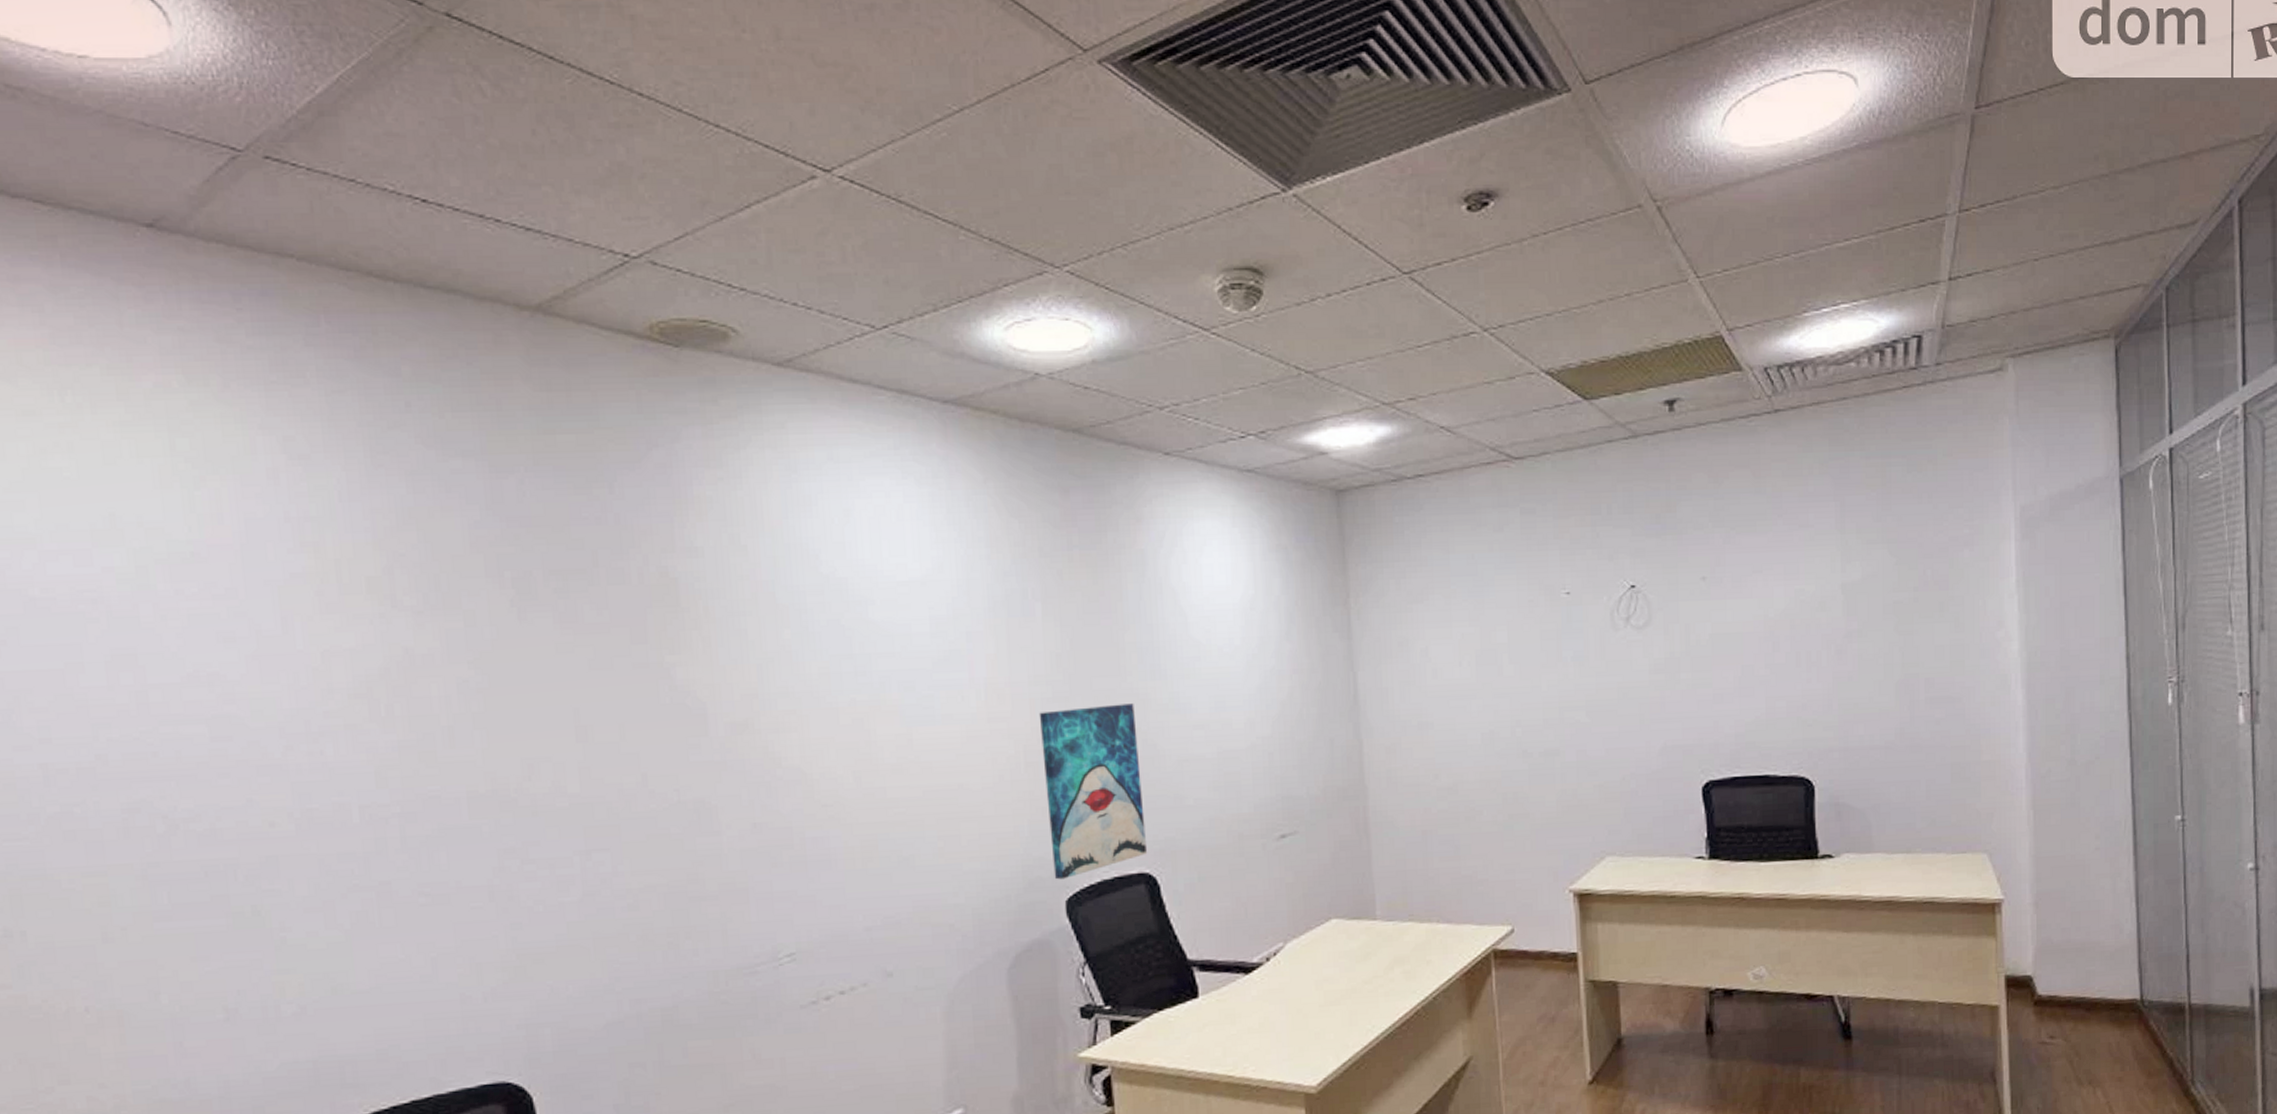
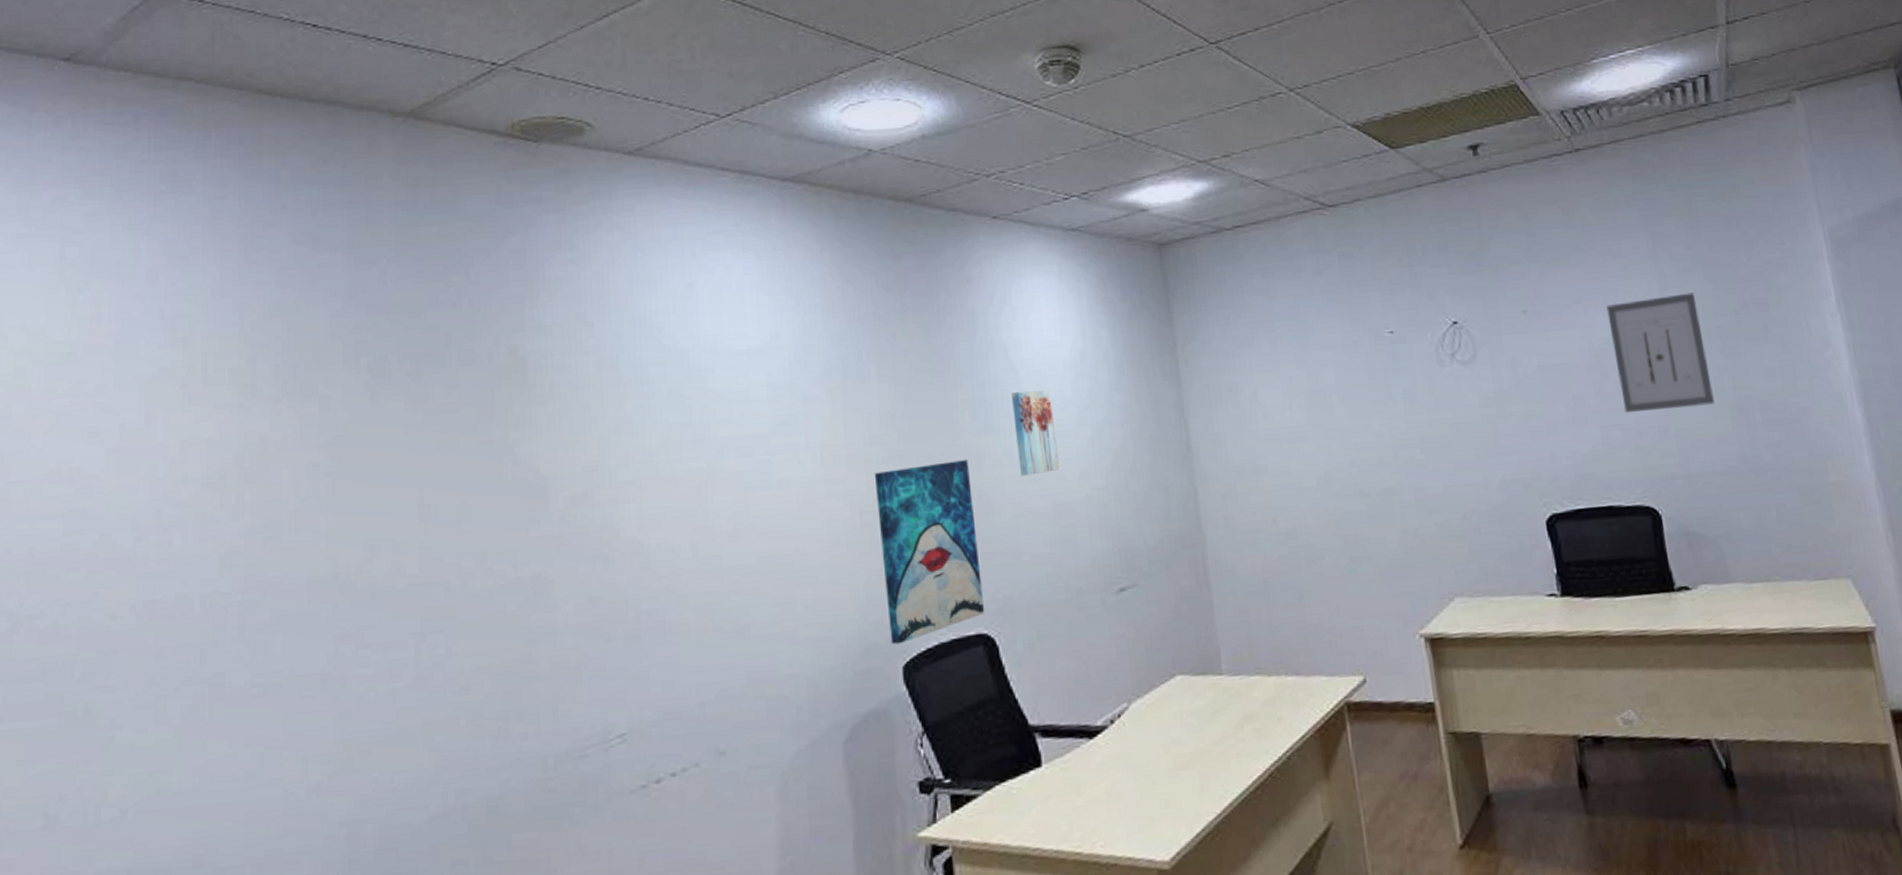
wall art: none [1180,636,1225,722] -> present [1011,390,1059,476]
wall art: none [1786,566,1881,686] -> present [1606,292,1715,414]

